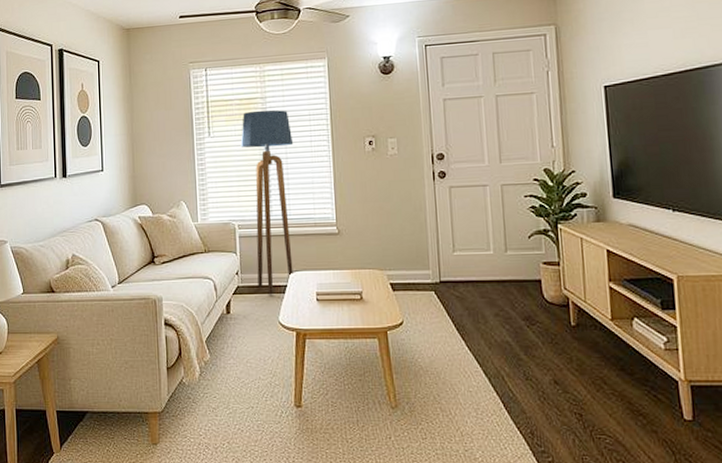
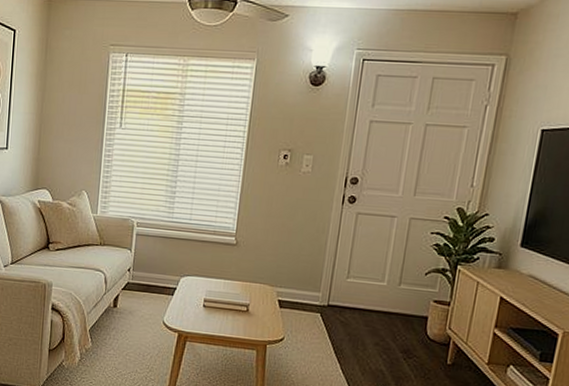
floor lamp: present [240,110,294,295] -> none [148,106,207,296]

